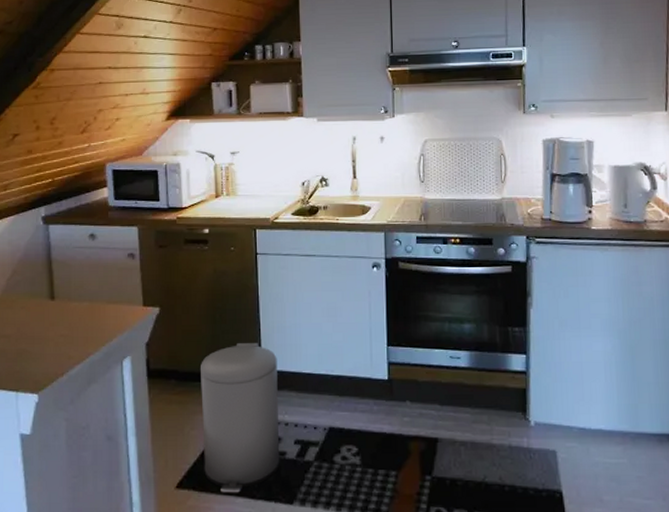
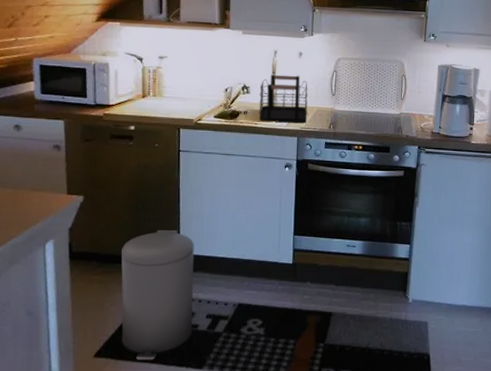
dish rack: none [339,162,394,217] -> present [259,74,308,123]

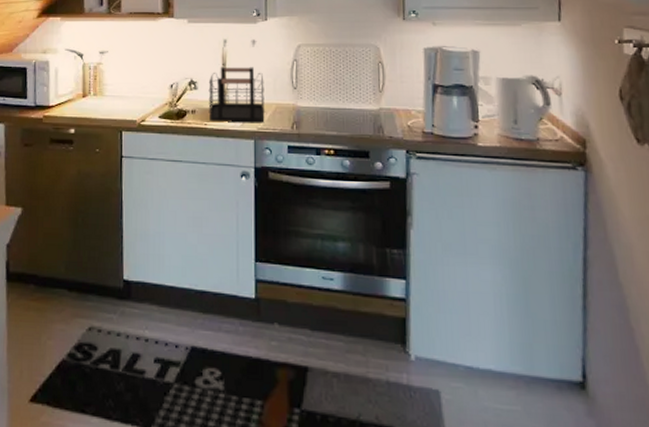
pedal bin: present [121,230,194,360] -> none [59,250,139,412]

